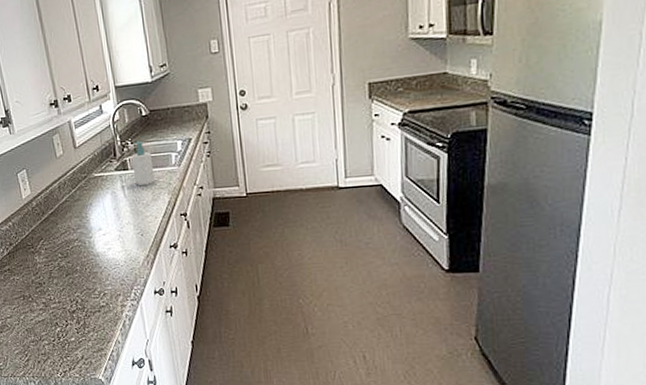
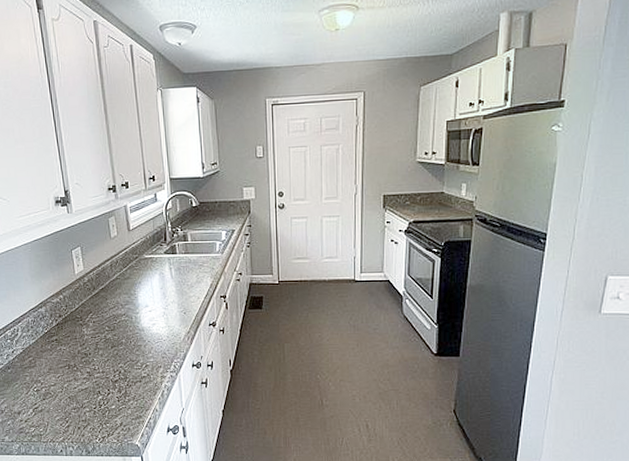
soap bottle: present [131,140,155,185] -> none [180,228,200,268]

